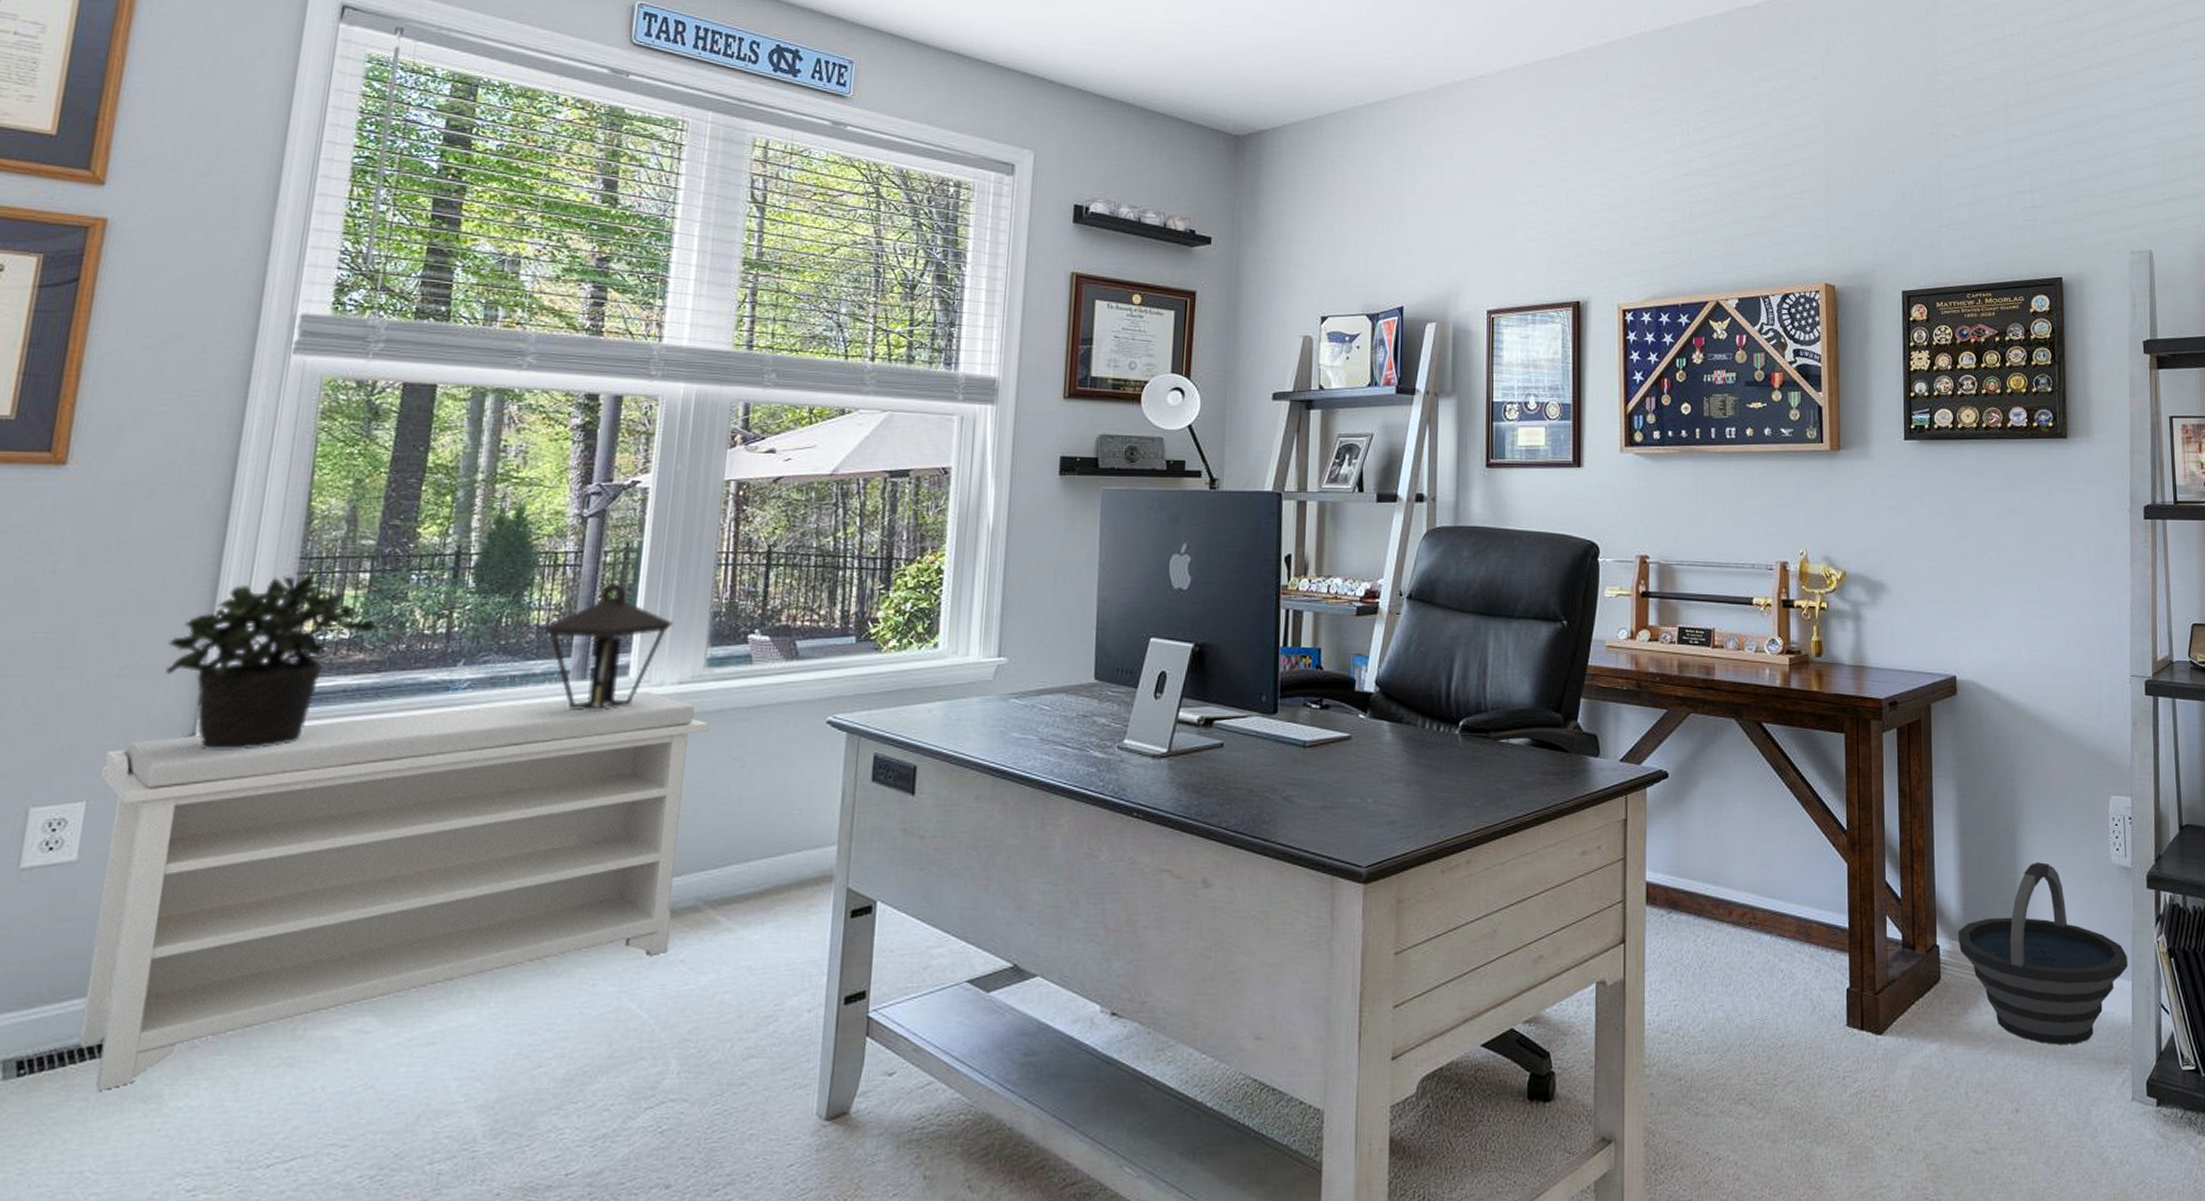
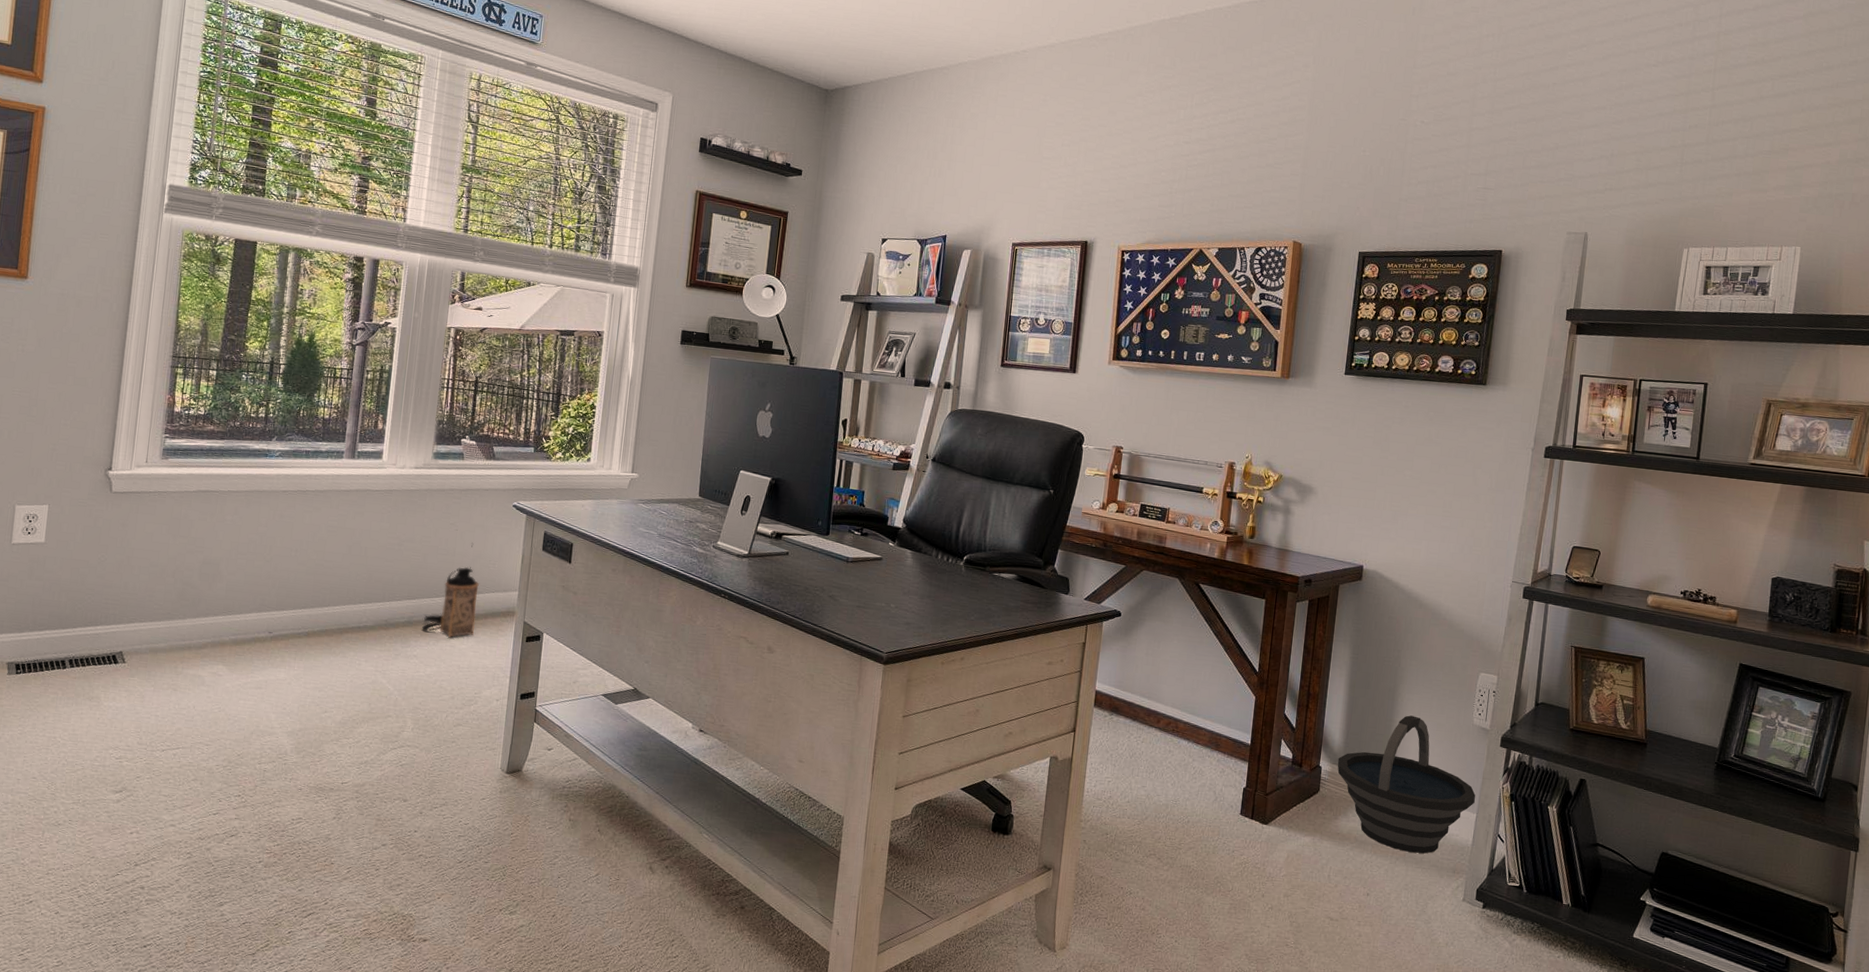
bench: present [78,691,709,1090] -> none [50,469,434,689]
potted plant: present [166,570,376,750] -> none [92,365,221,482]
lantern: present [543,582,674,711] -> none [327,393,412,482]
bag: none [692,781,778,927] -> present [422,542,479,638]

